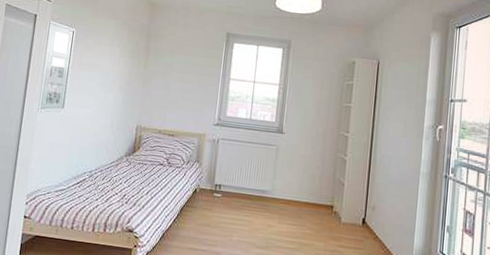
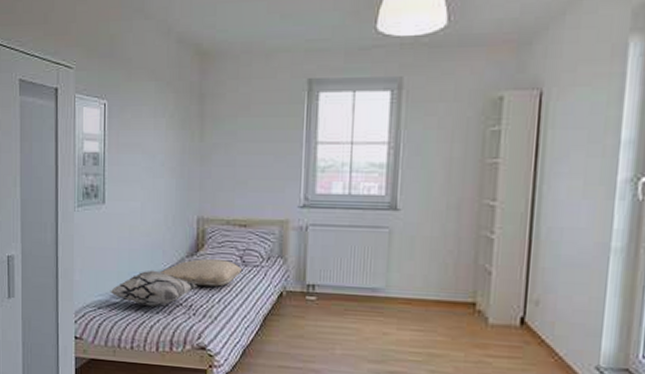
decorative pillow: none [59,164,132,195] -> present [110,270,198,307]
pillow: none [103,158,167,182] -> present [160,259,242,287]

